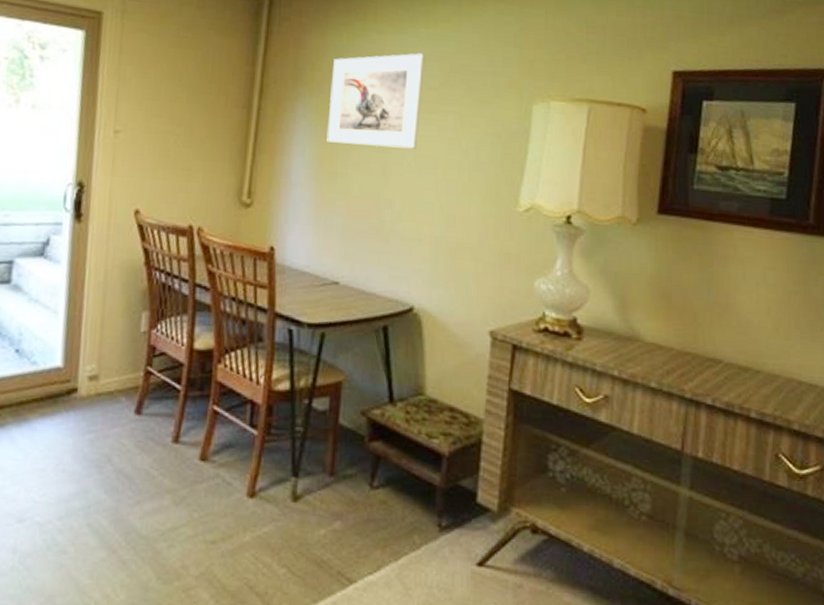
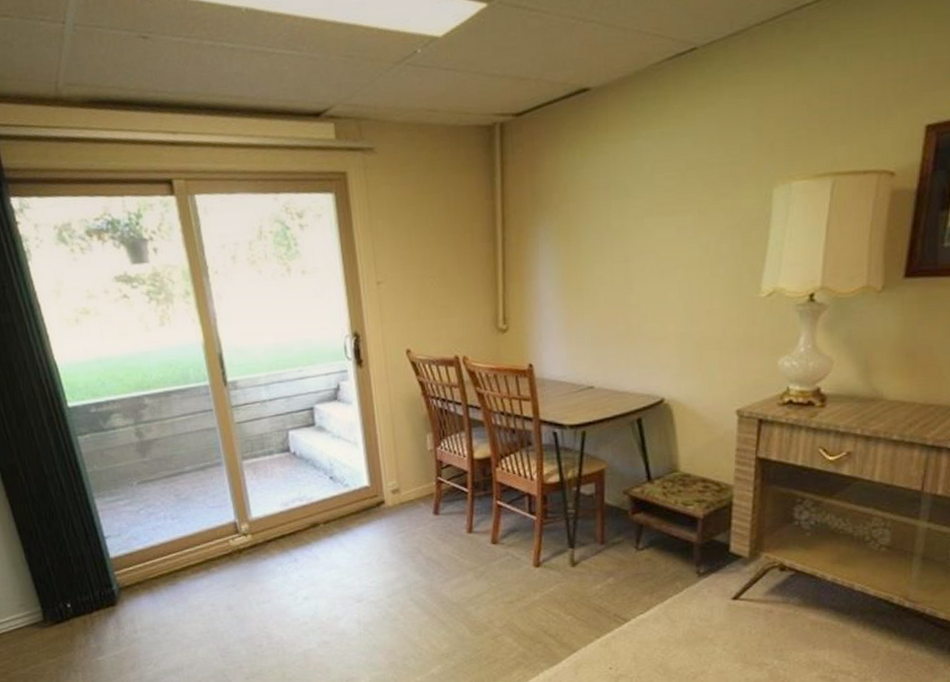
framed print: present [326,53,425,149] -> none [569,155,660,261]

